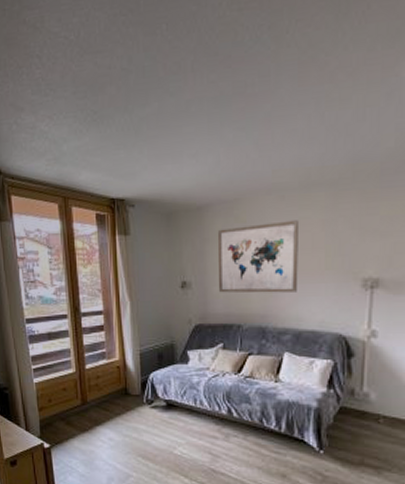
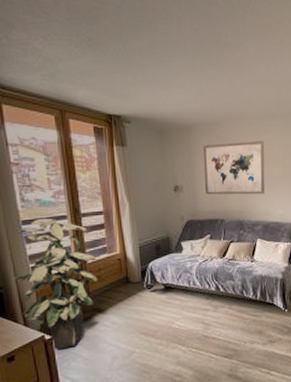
indoor plant: none [15,316,95,460] -> present [11,218,97,349]

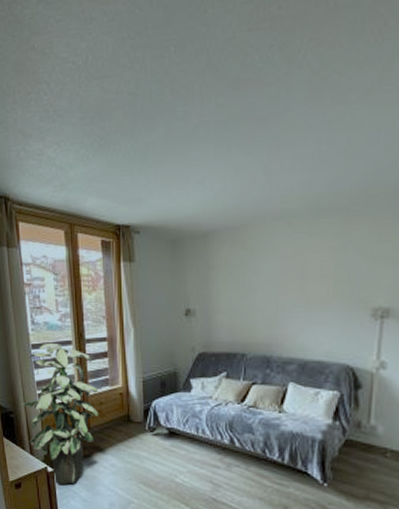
wall art: present [203,141,265,195] -> none [224,247,306,322]

